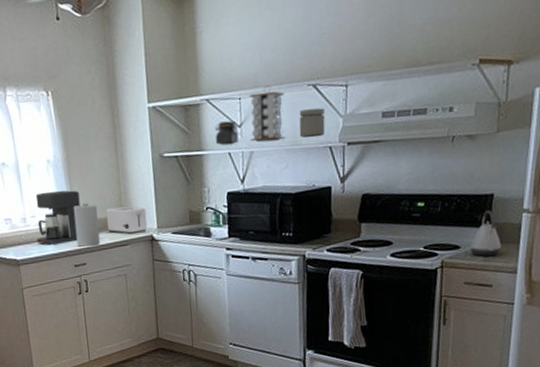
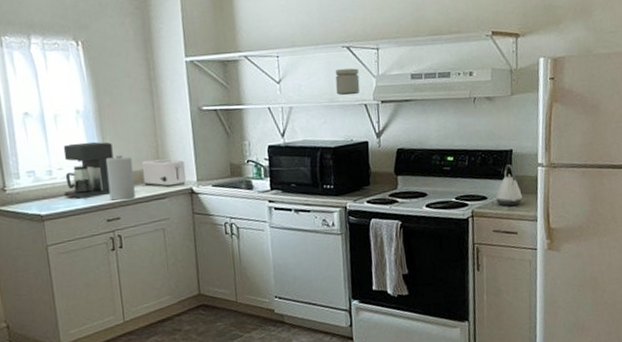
jar: present [215,120,239,146] -> none [254,77,278,101]
spice rack: present [248,84,285,143] -> none [286,44,323,99]

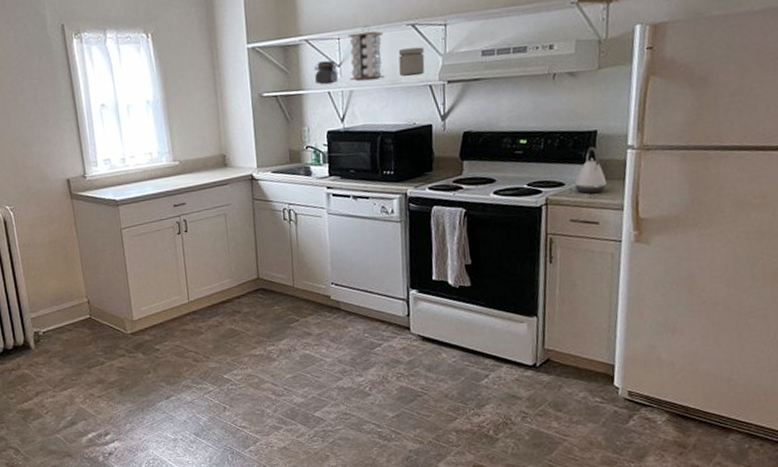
coffee maker: present [63,141,114,200] -> none [135,130,180,186]
paper towel holder: present [105,155,136,201] -> none [172,143,200,188]
toaster: present [141,158,186,188] -> none [205,145,247,175]
jar: none [254,77,278,101] -> present [314,60,339,85]
spice rack: none [286,44,323,99] -> present [347,24,385,82]

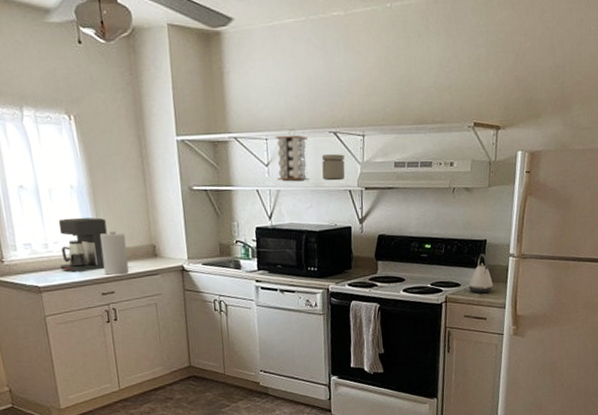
coffee maker: none [135,130,180,186] -> present [58,217,107,273]
paper towel holder: none [172,143,200,188] -> present [99,231,129,276]
jar: present [314,60,339,85] -> none [243,159,266,183]

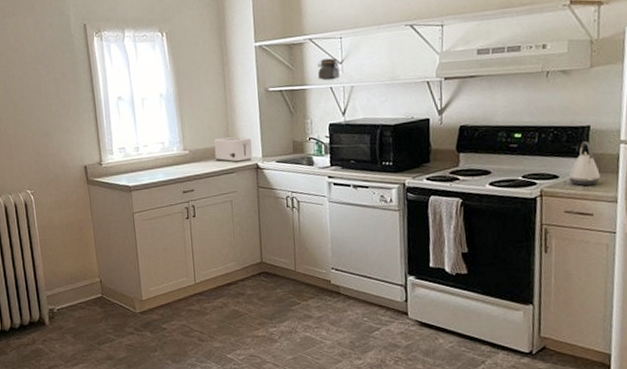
coffee maker: present [58,217,107,273] -> none [148,121,190,173]
paper towel holder: present [99,231,129,276] -> none [183,133,208,175]
toaster: none [134,236,178,265] -> present [213,136,253,163]
jar: none [243,159,266,183] -> present [317,58,340,81]
spice rack: present [275,128,309,182] -> none [349,25,384,78]
jar: present [321,154,345,181] -> none [397,46,423,74]

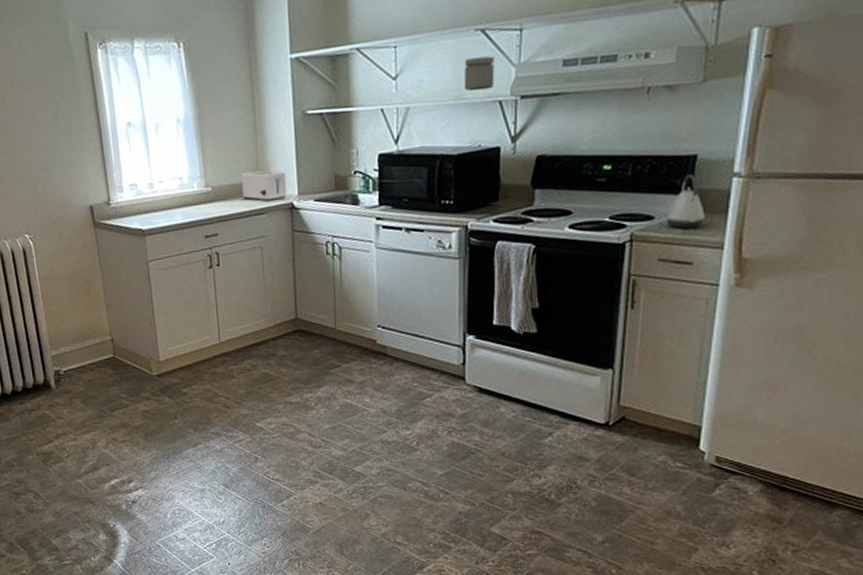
jar: present [317,58,340,81] -> none [366,72,394,101]
jar: none [397,46,423,74] -> present [463,56,495,92]

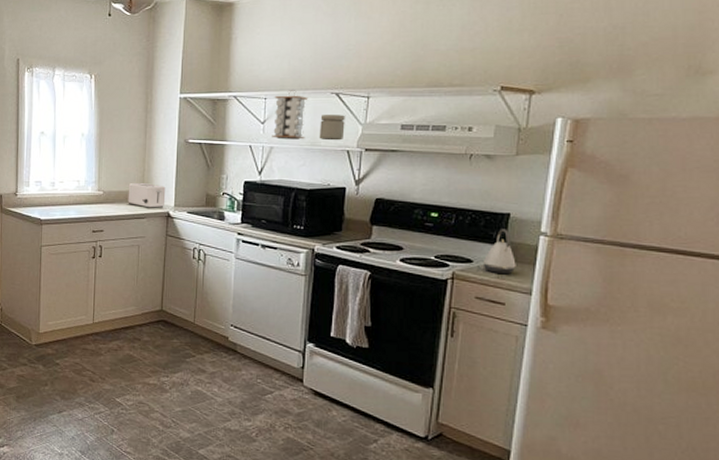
spice rack: none [405,30,448,97] -> present [272,89,308,140]

